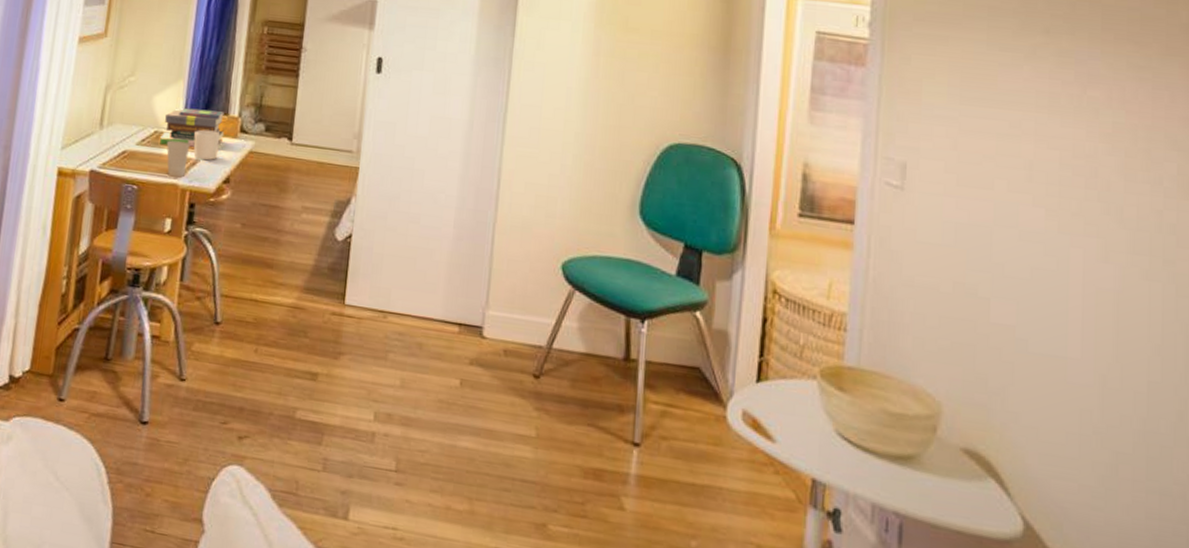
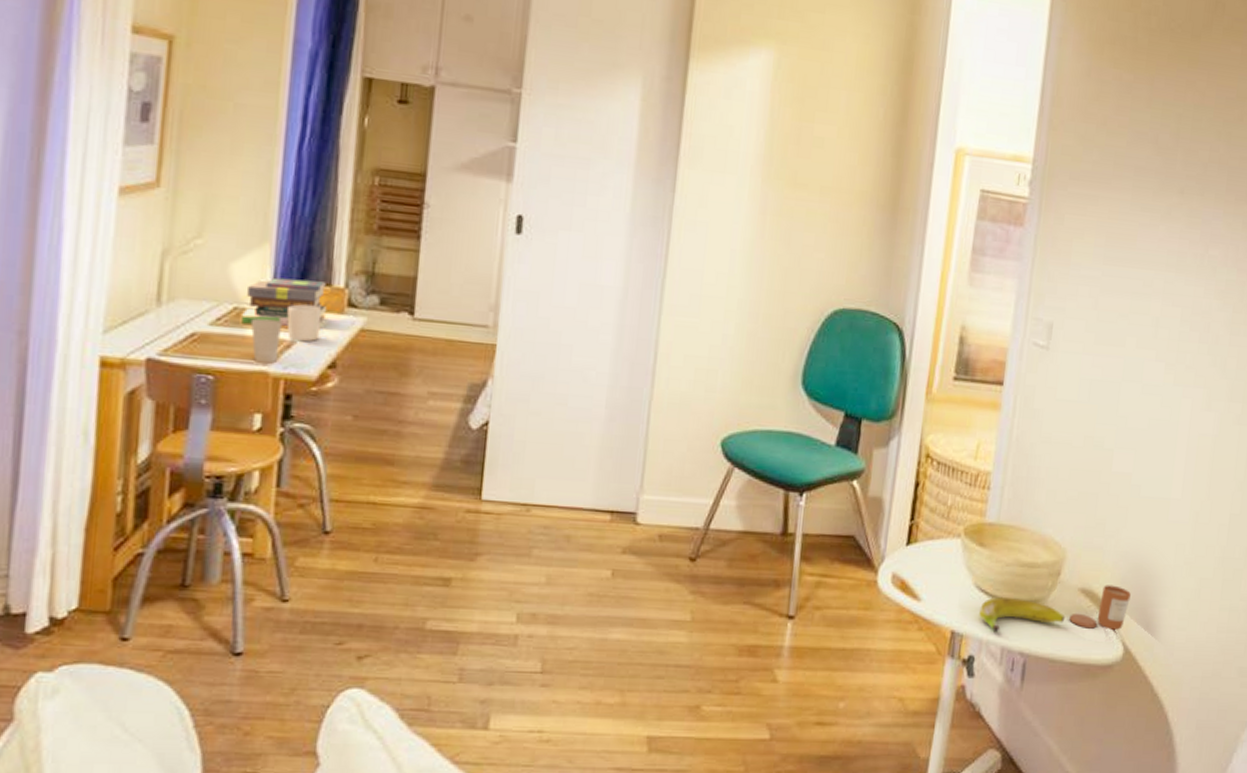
banana: none [842,447,947,487] -> present [978,597,1066,633]
candle: none [952,447,1027,501] -> present [1069,585,1131,630]

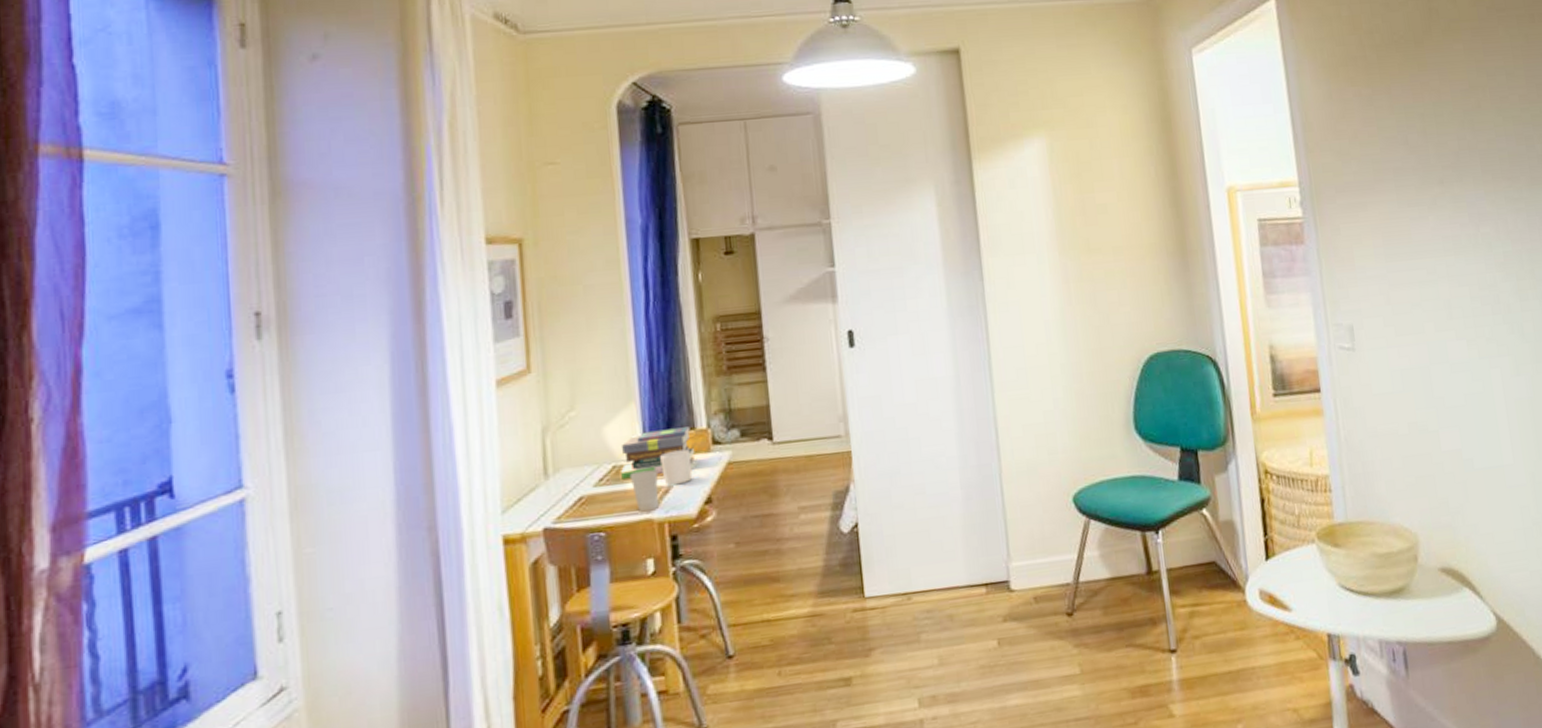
banana: present [978,597,1066,633] -> none [1348,589,1433,628]
candle: present [1069,585,1131,630] -> none [1436,558,1490,606]

